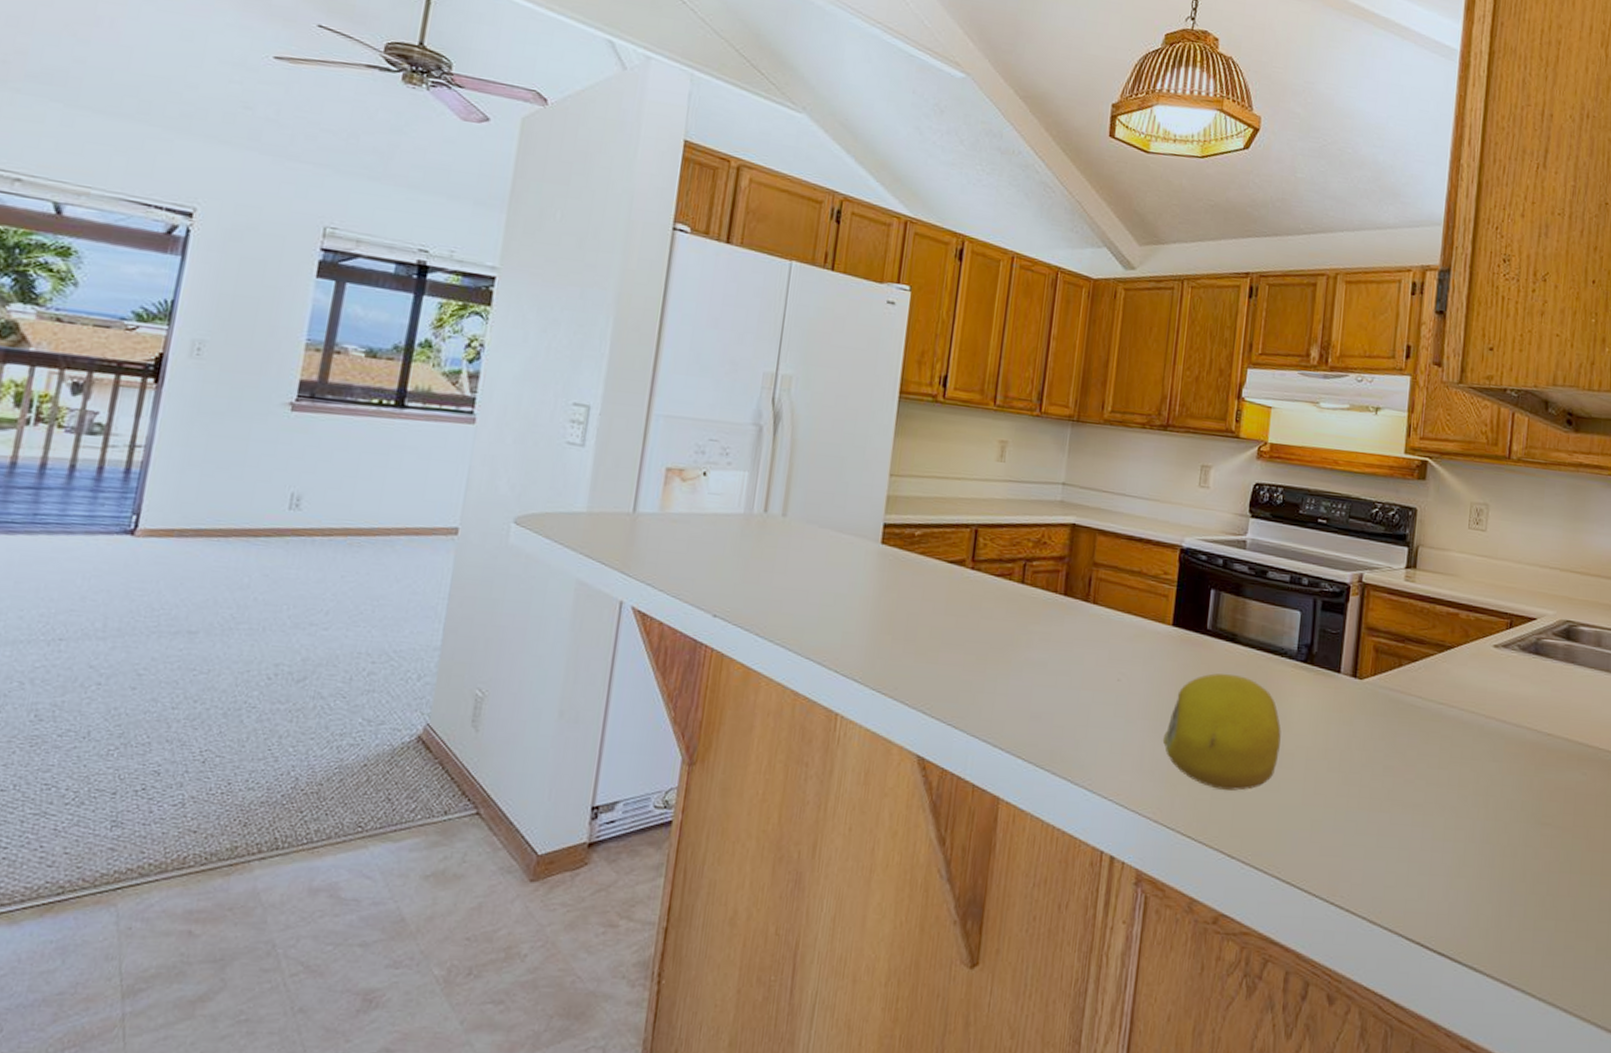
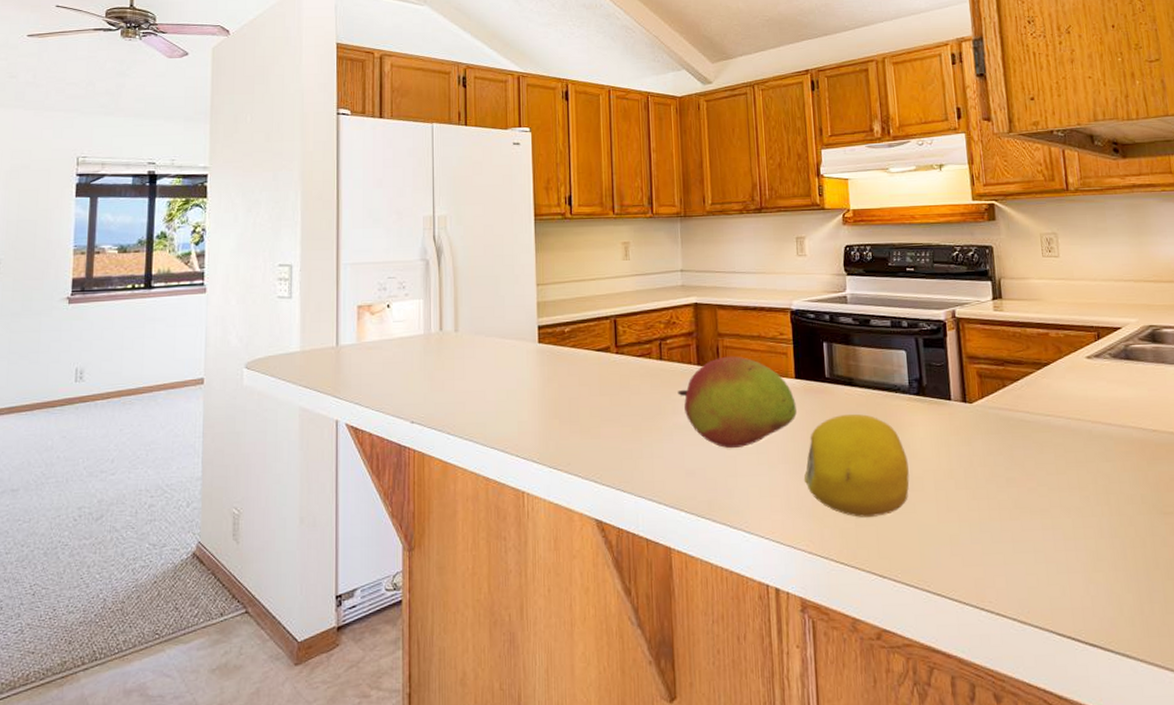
fruit: none [1035,589,1169,696] -> present [677,356,797,449]

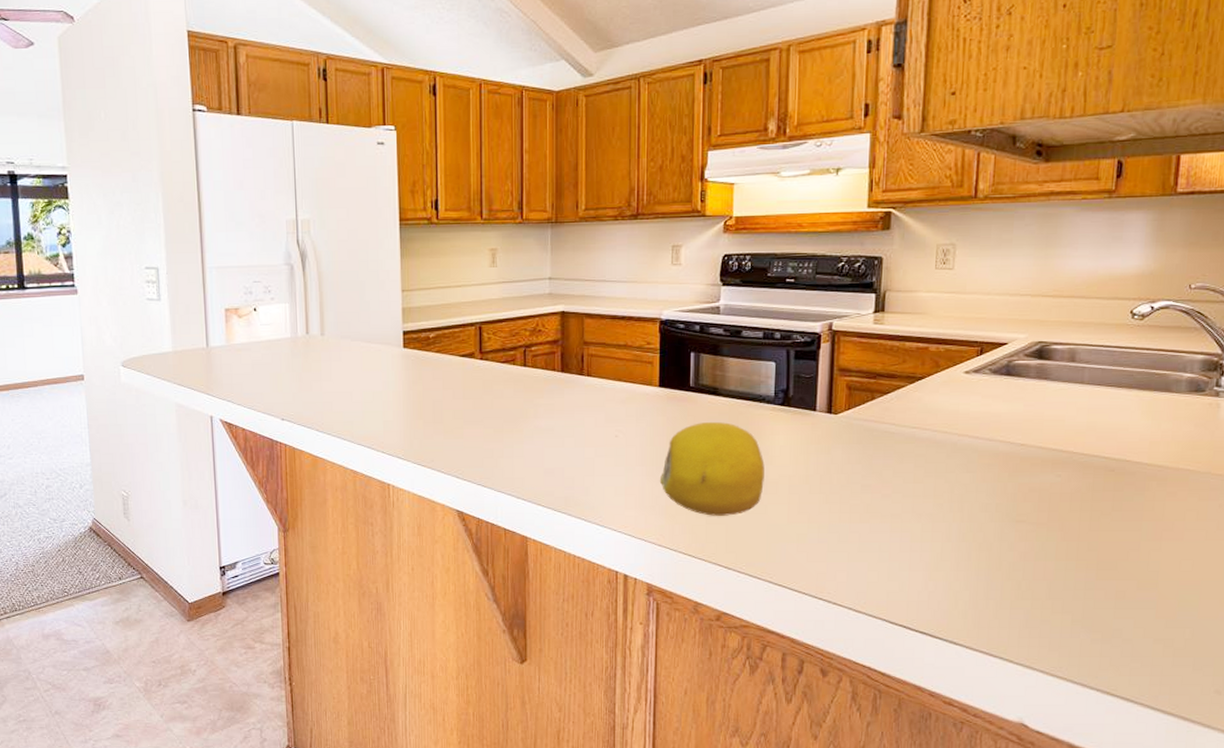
fruit: present [677,356,797,449] -> none [540,364,658,451]

